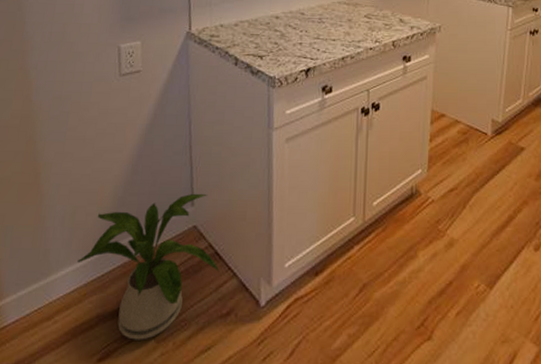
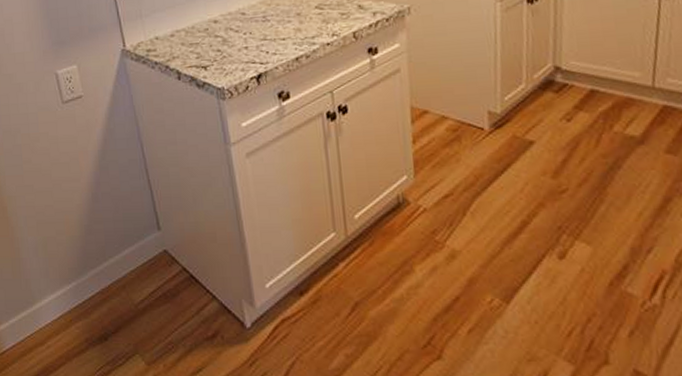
house plant: present [77,193,220,340] -> none [57,217,198,363]

